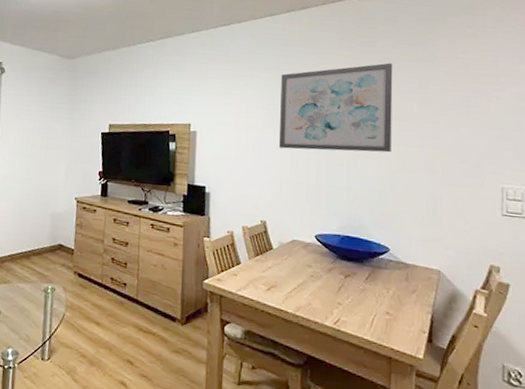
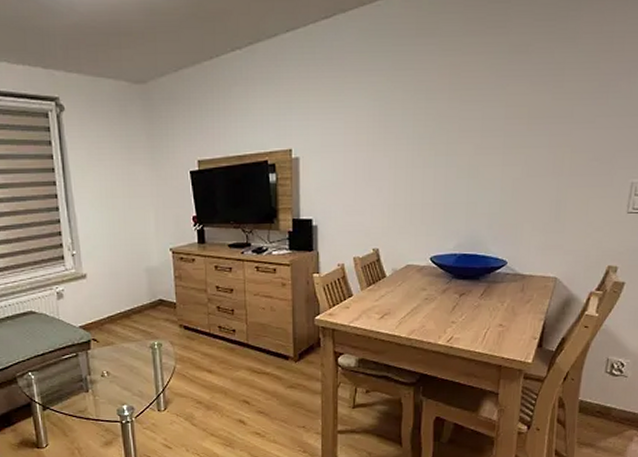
wall art: present [278,63,393,153] -> none [392,47,526,166]

